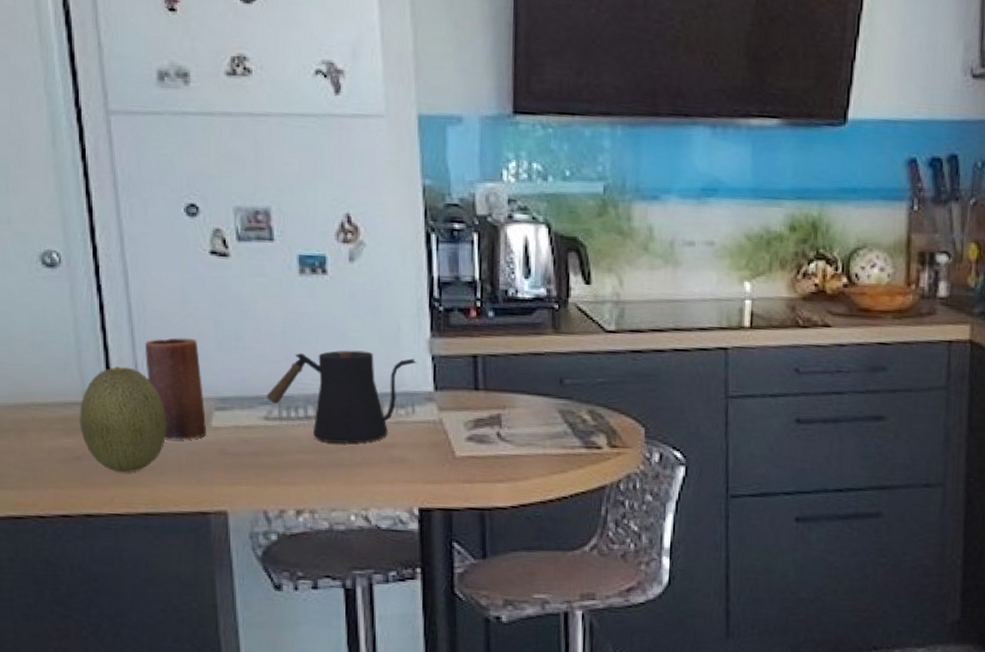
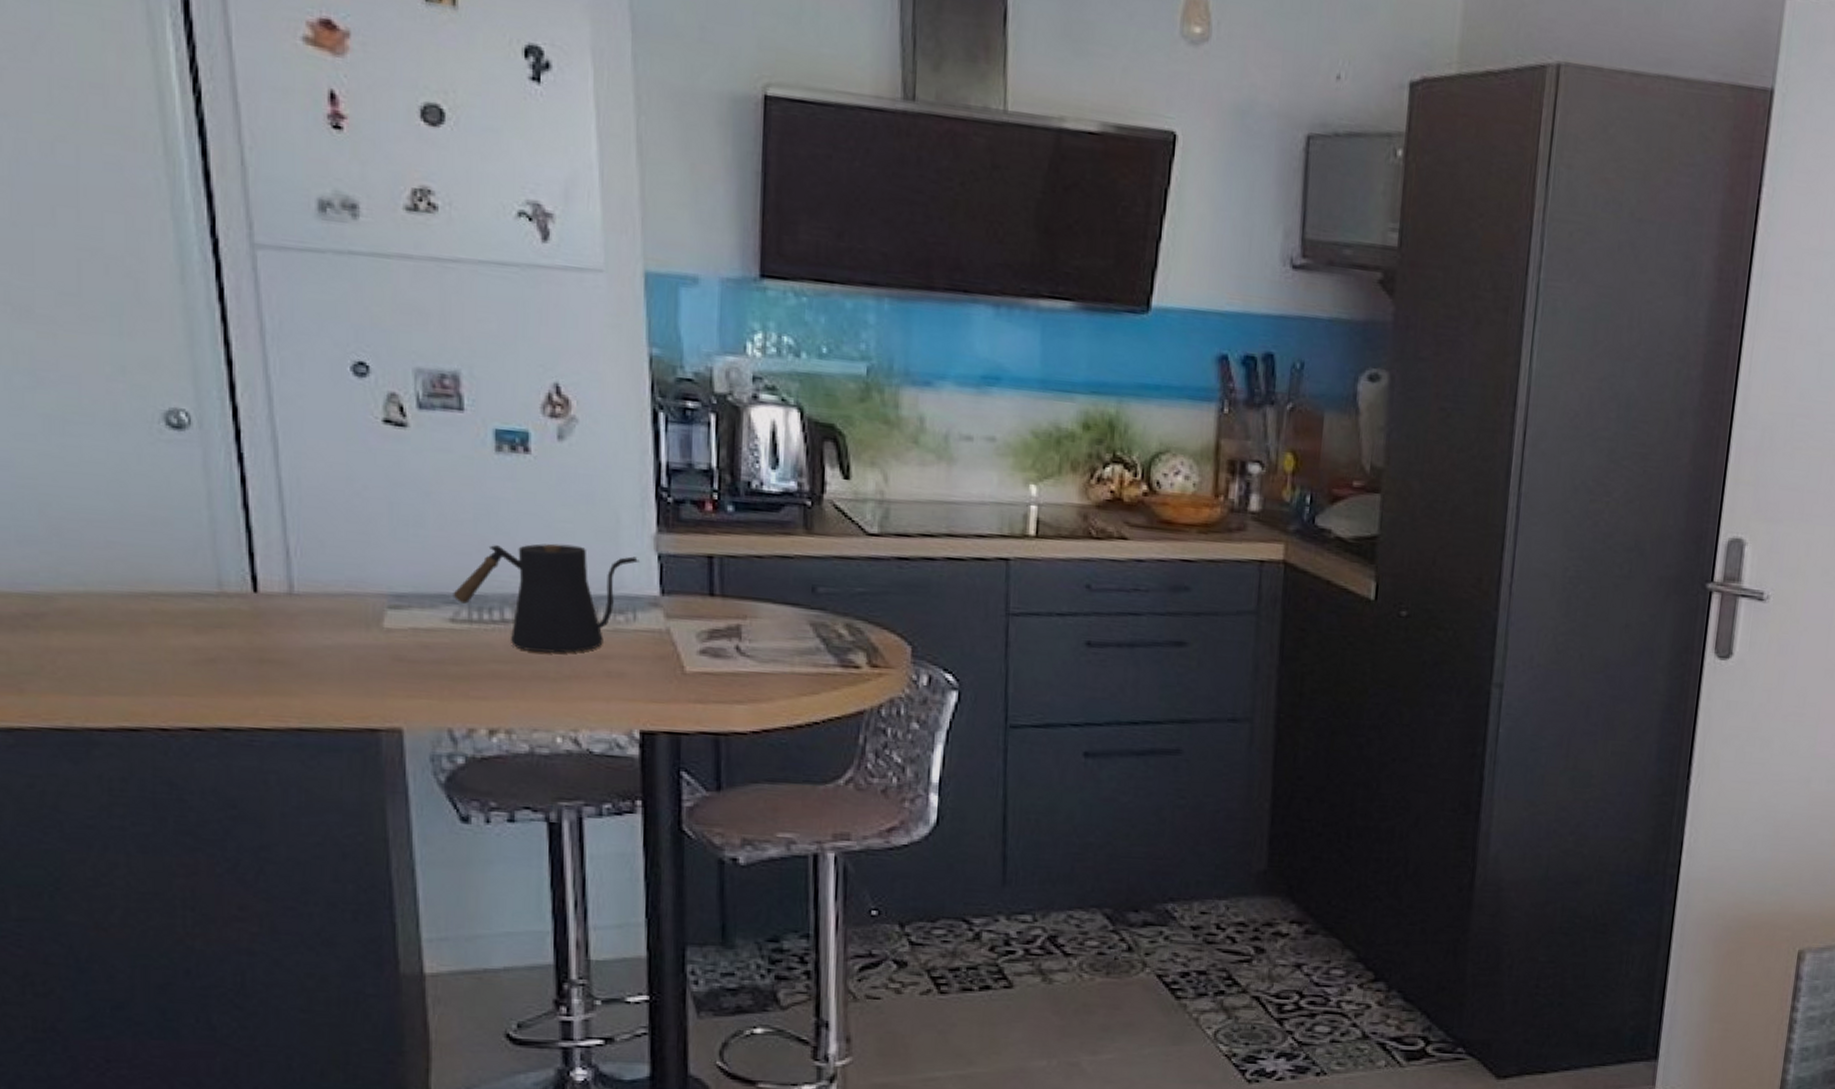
fruit: present [80,366,167,473] -> none [214,552,327,680]
candle: present [145,338,206,440] -> none [299,520,376,643]

